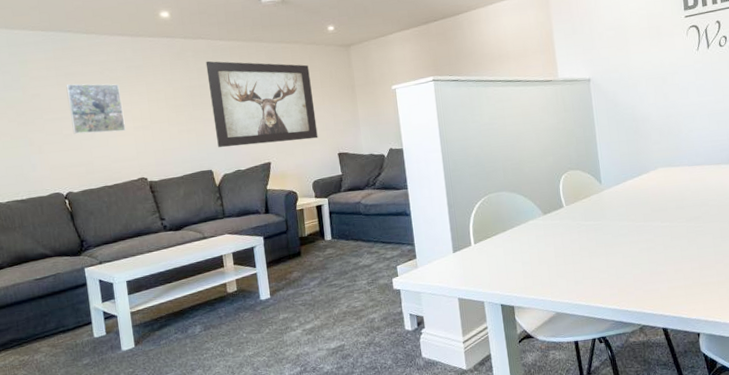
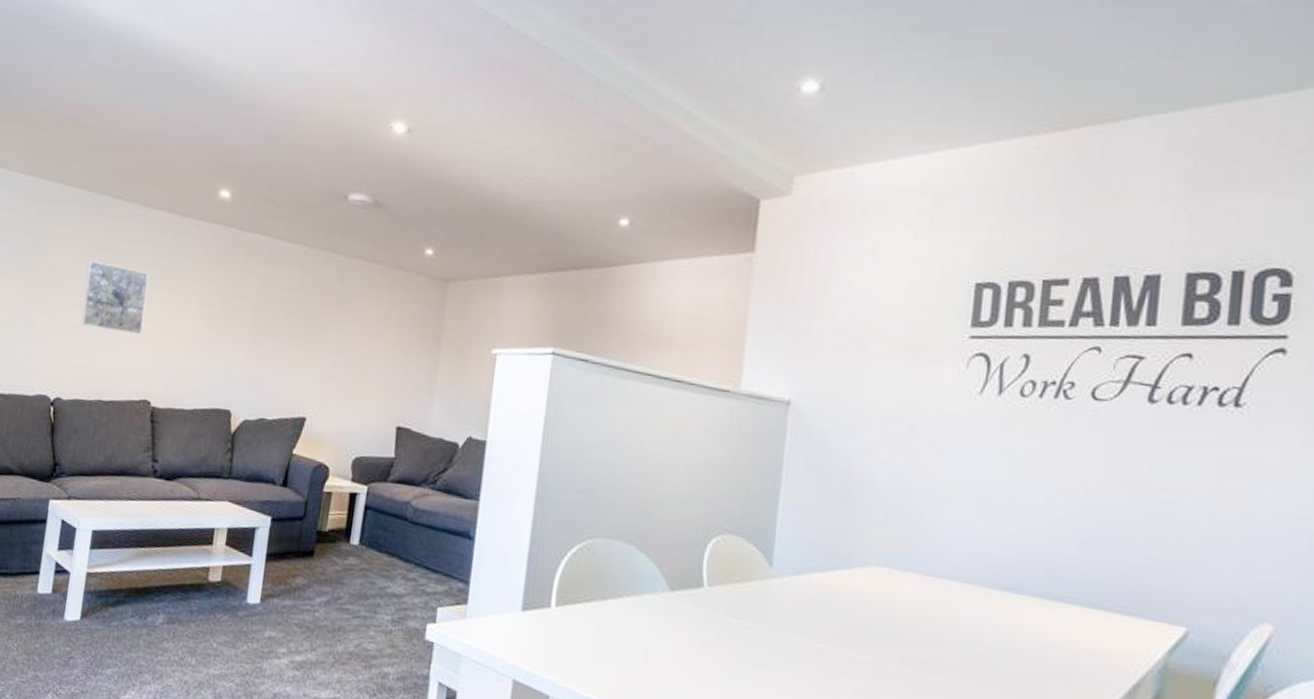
wall art: present [205,61,318,147] -> none [246,264,387,400]

